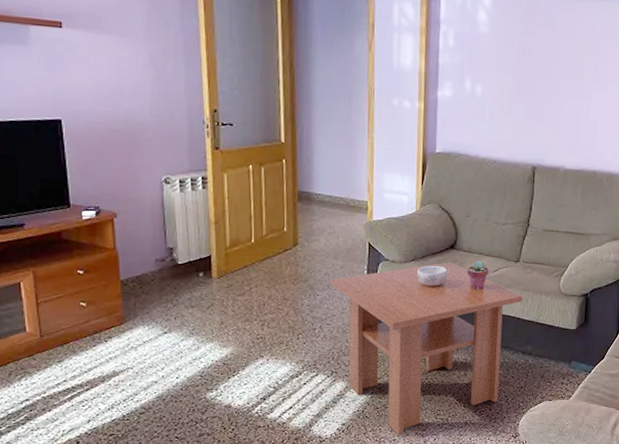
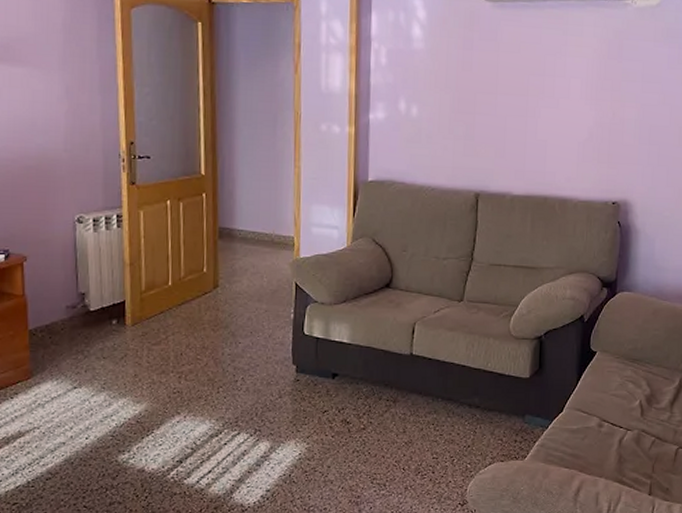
coffee table: present [330,261,523,435] -> none [254,302,468,503]
decorative bowl: present [417,265,448,286] -> none [349,307,383,331]
potted succulent: present [467,260,488,289] -> none [404,300,428,333]

